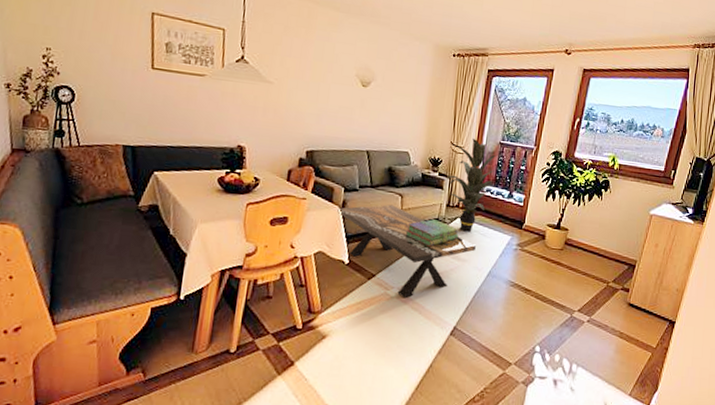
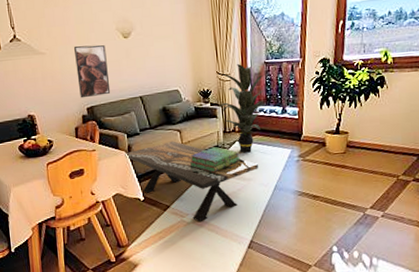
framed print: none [301,82,341,142] -> present [74,44,111,98]

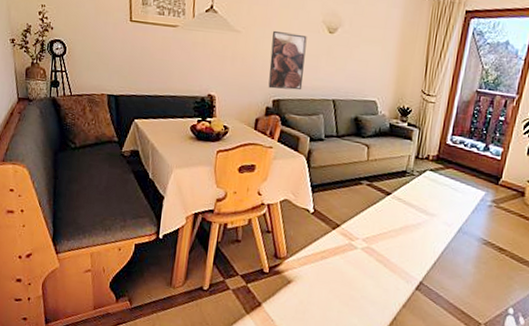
coffee table: present [125,141,258,221] -> none [303,155,446,249]
stack of books: present [189,147,240,173] -> none [371,171,428,200]
indoor plant: present [216,64,271,153] -> none [415,87,474,186]

